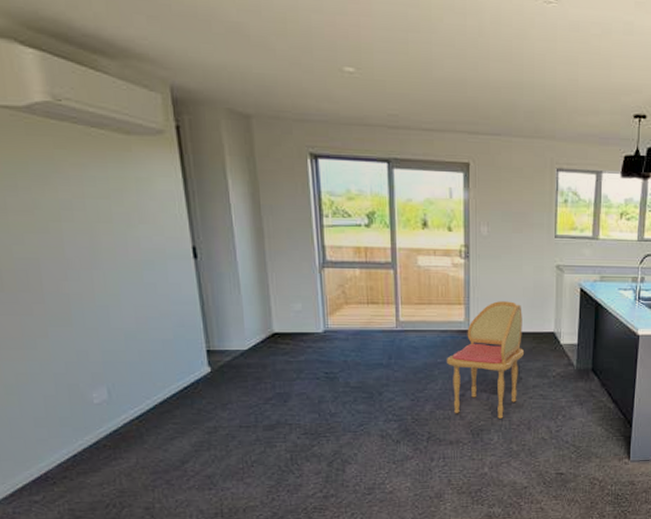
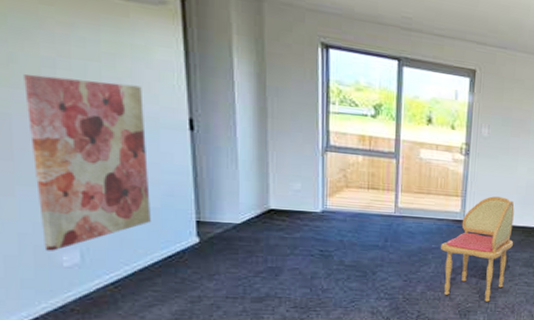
wall art: none [47,218,166,389] -> present [24,74,151,251]

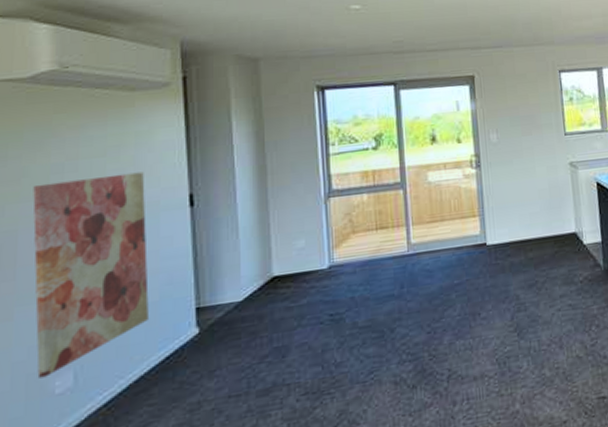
dining chair: present [441,196,515,302] -> none [464,206,547,341]

